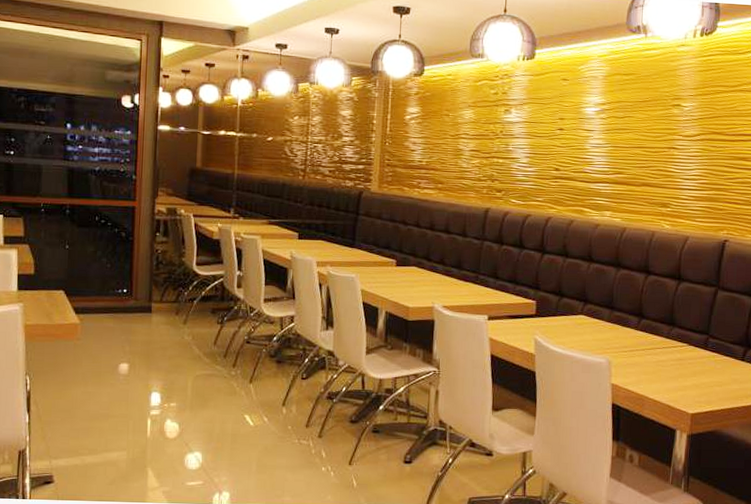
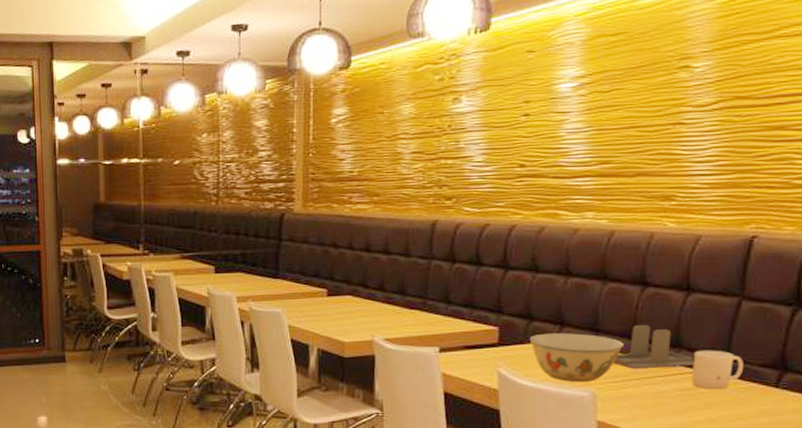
bowl: none [560,308,632,350] -> present [529,333,624,382]
napkin holder: none [624,306,684,341] -> present [614,325,694,368]
mug: none [682,328,720,361] -> present [692,350,744,390]

